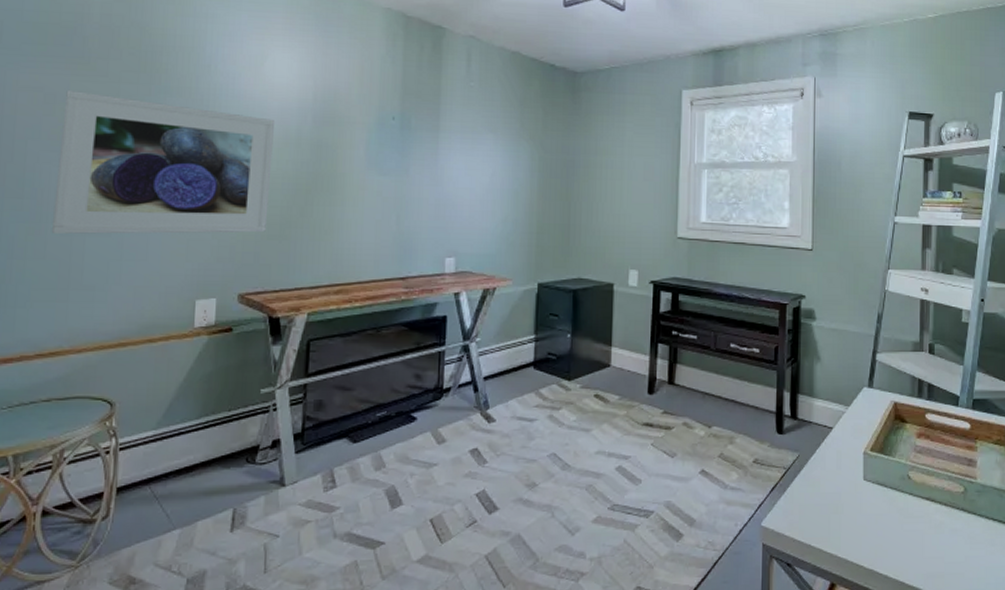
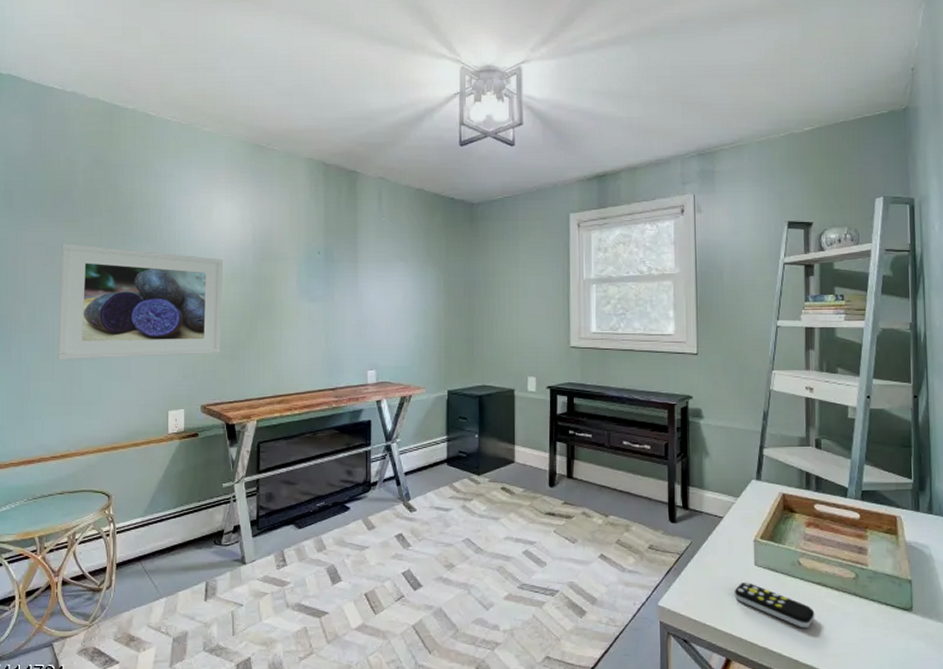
remote control: none [841,497,923,548] -> present [734,581,815,629]

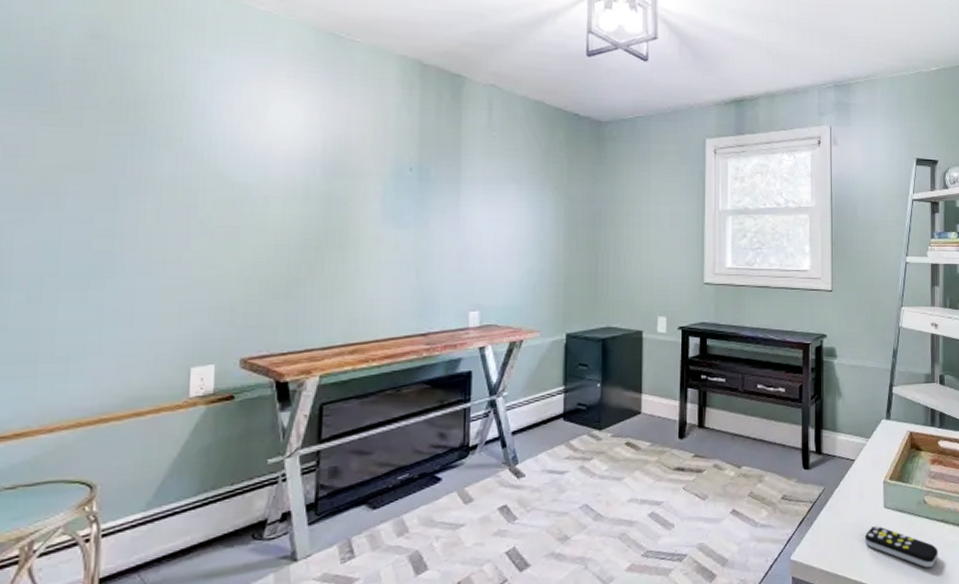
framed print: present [57,244,223,361] -> none [14,142,280,302]

